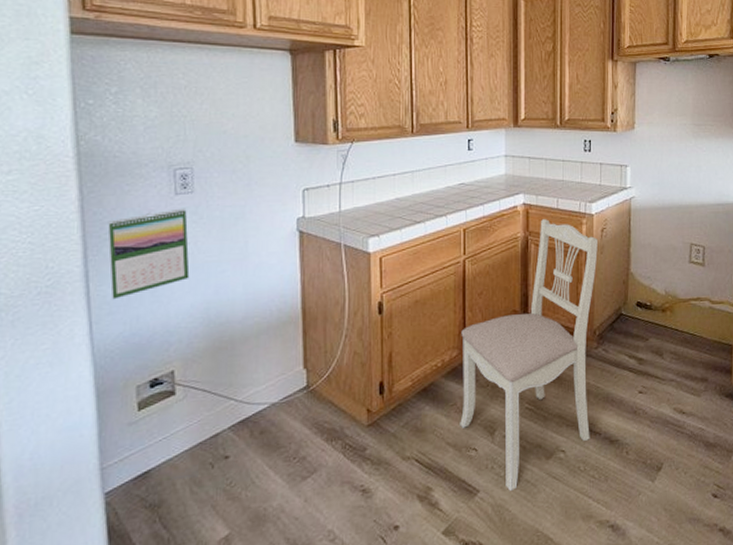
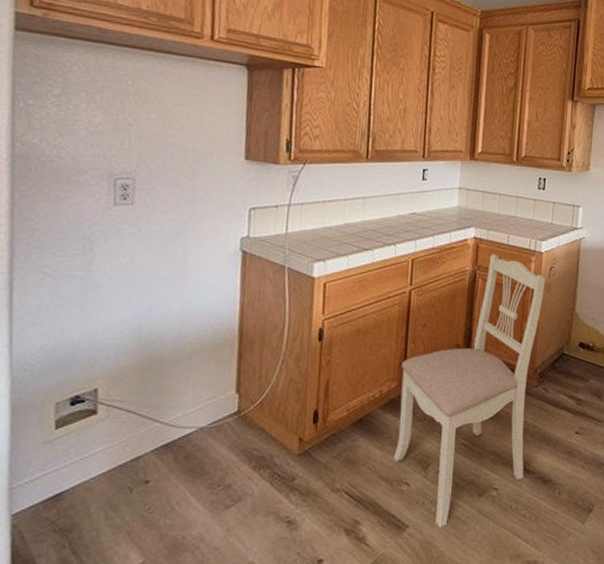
calendar: present [108,208,190,300] -> none [36,219,125,311]

